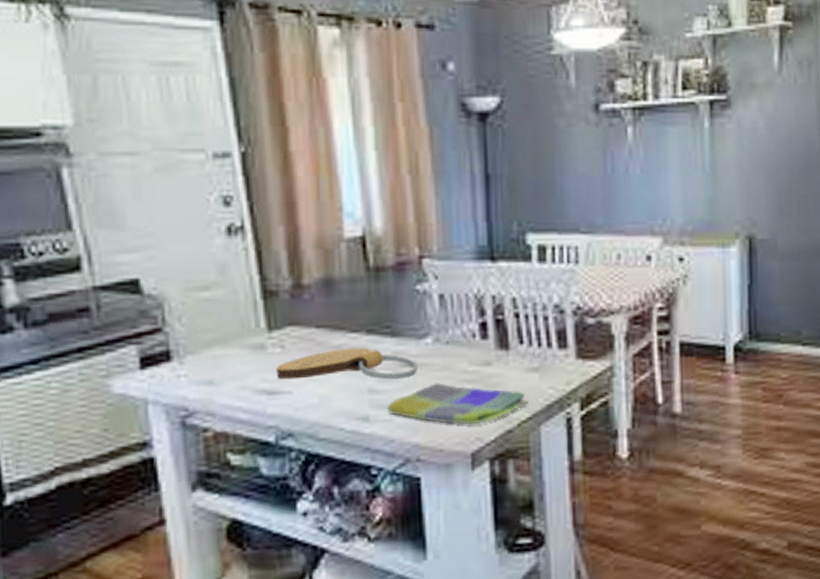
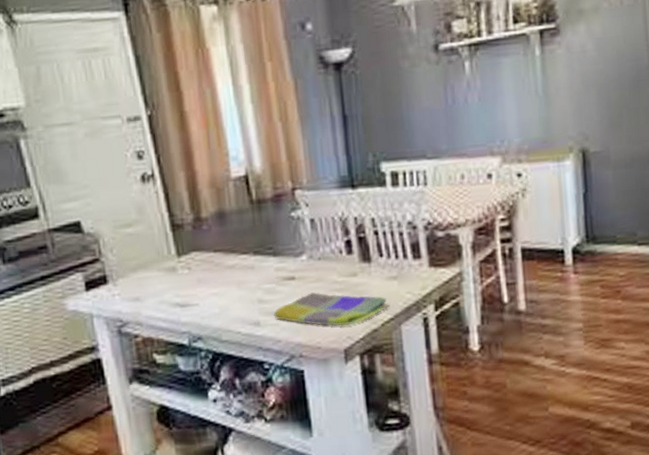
cutting board: present [276,347,417,380] -> none [185,266,296,295]

